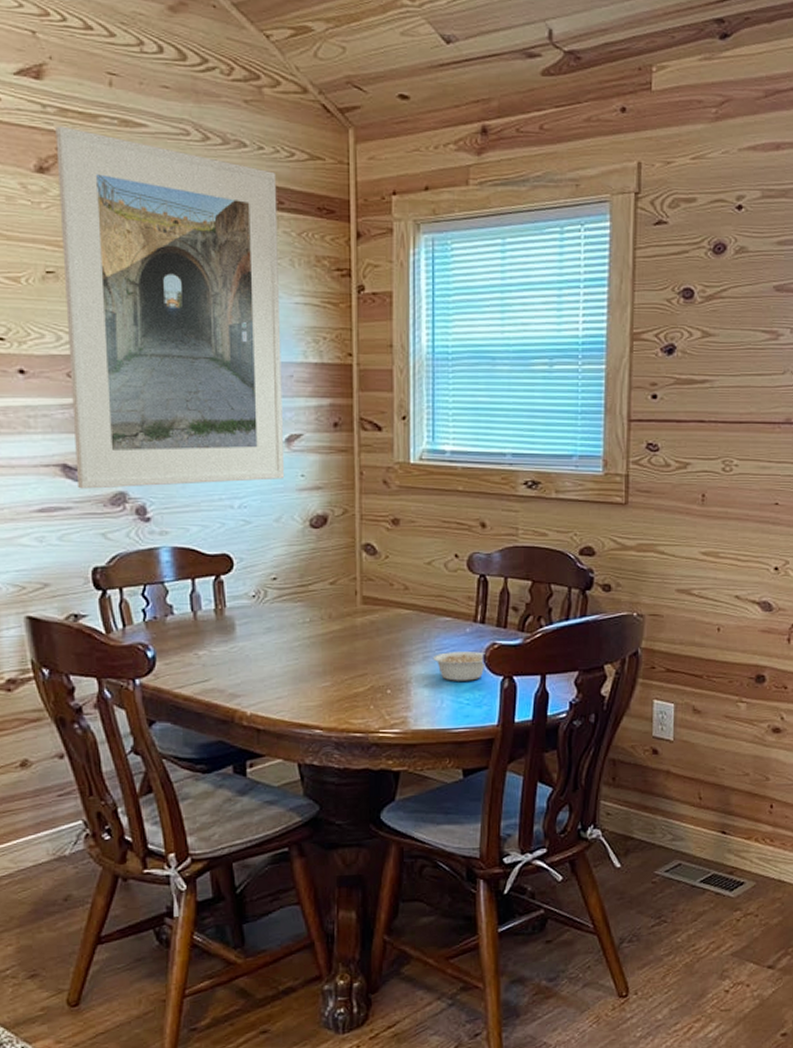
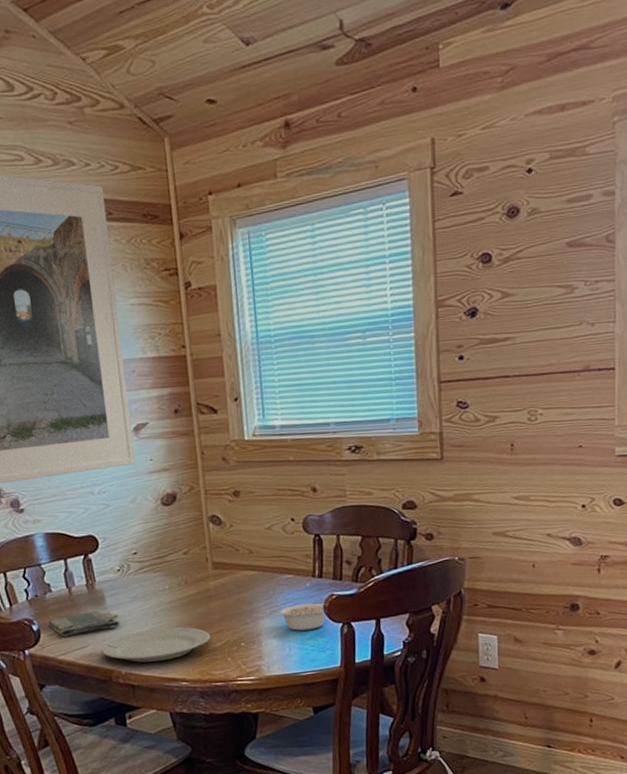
dish towel: none [165,639,250,667] -> present [48,609,121,637]
plate: none [224,666,352,704] -> present [101,627,210,663]

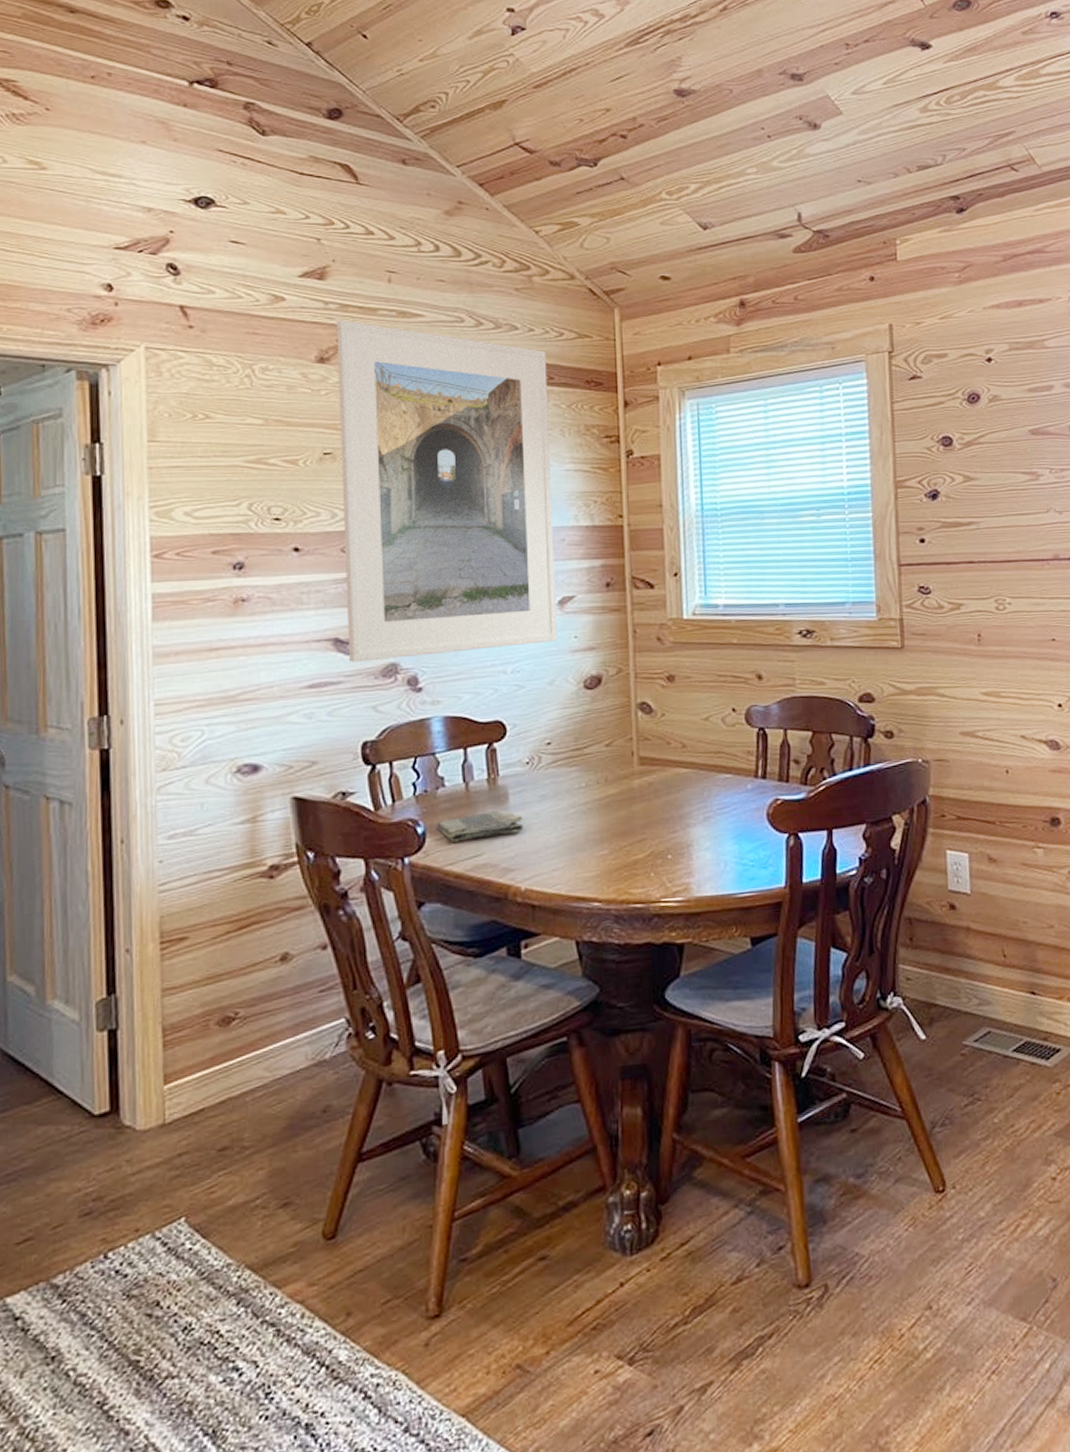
plate: present [101,627,210,663] -> none [497,833,631,877]
legume: present [279,603,327,631] -> none [714,809,770,842]

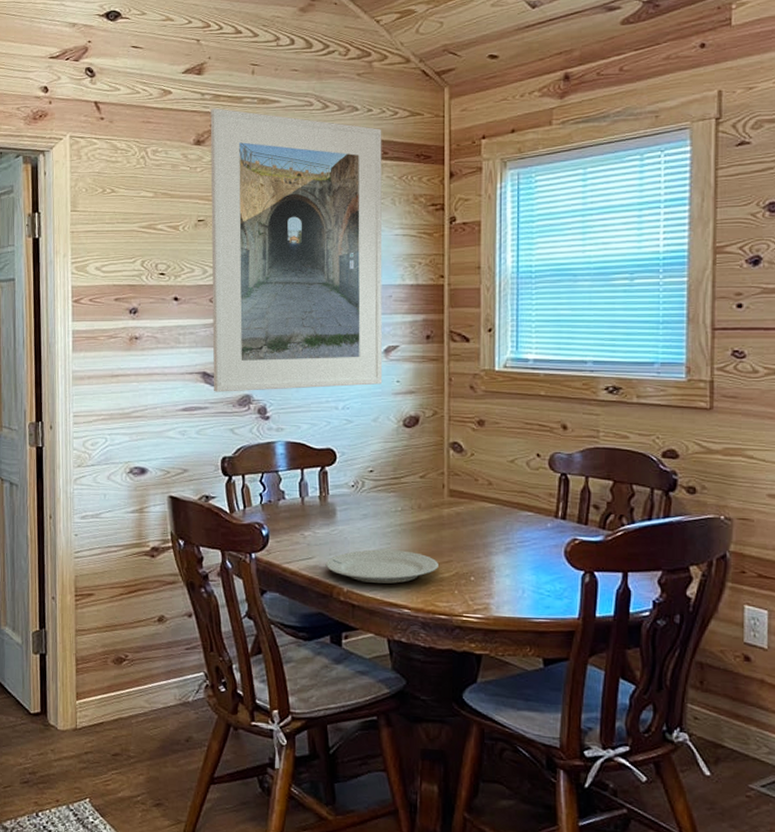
dish towel: present [436,809,524,842] -> none [277,522,348,545]
plate: none [497,833,631,877] -> present [325,549,438,584]

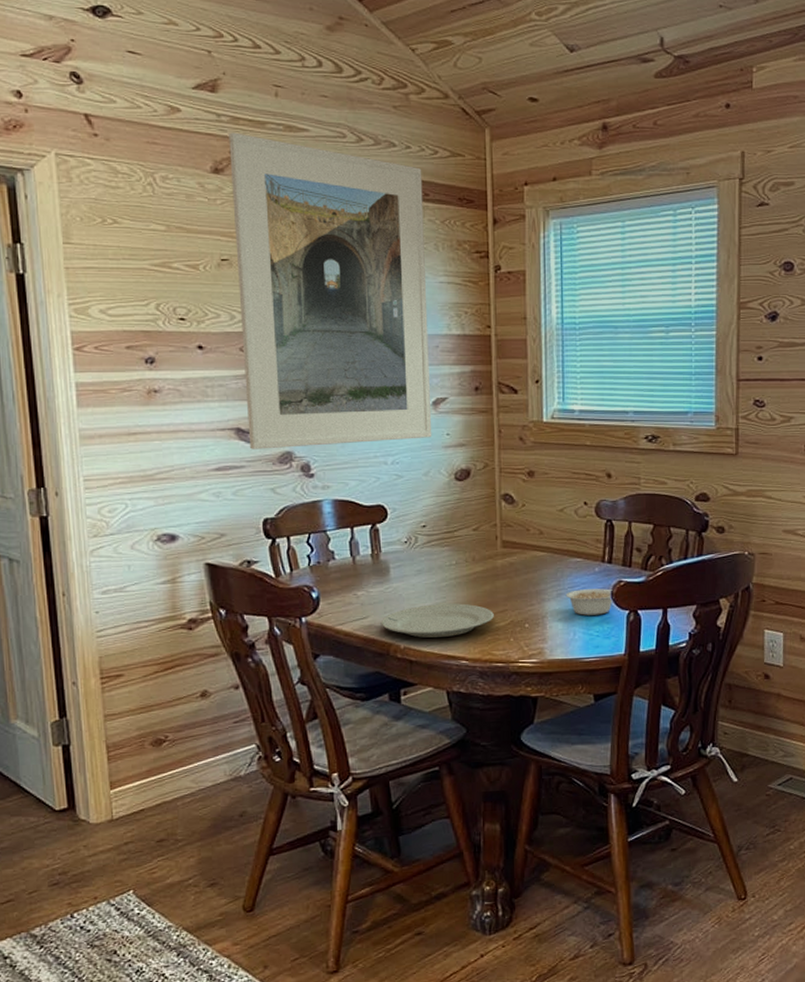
legume: none [514,545,568,574] -> present [565,589,614,615]

